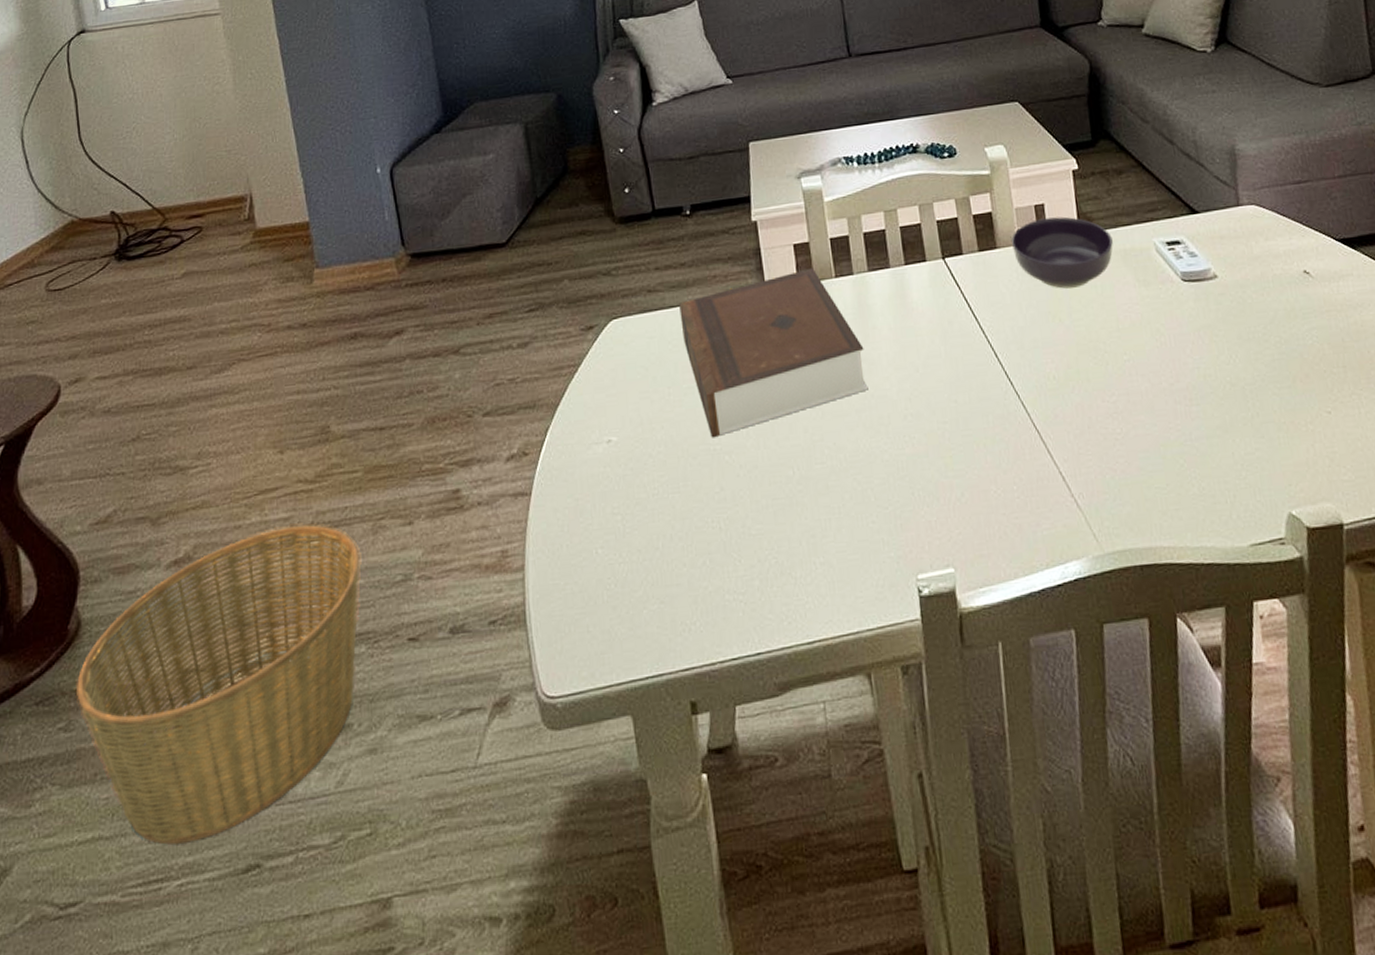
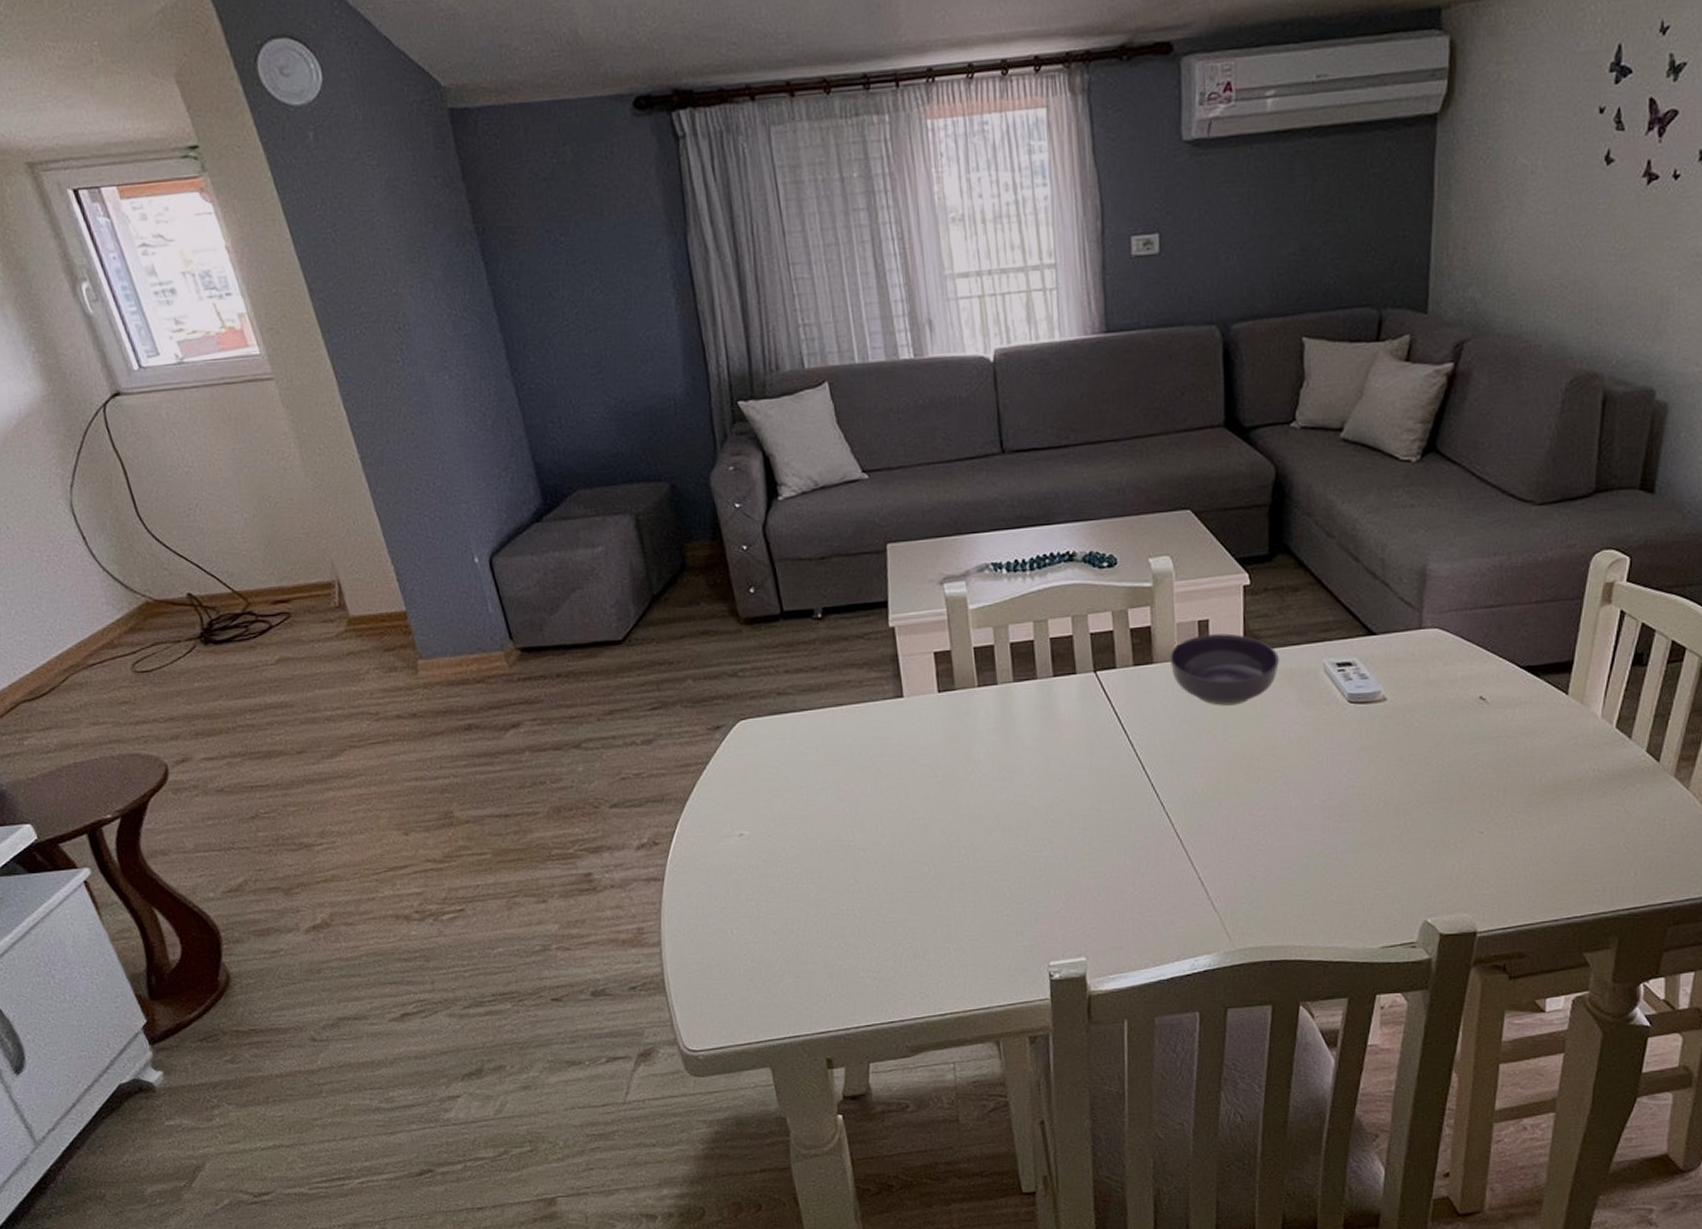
basket: present [77,525,360,845] -> none [235,900,504,1153]
book: present [679,268,869,438] -> none [811,676,1009,836]

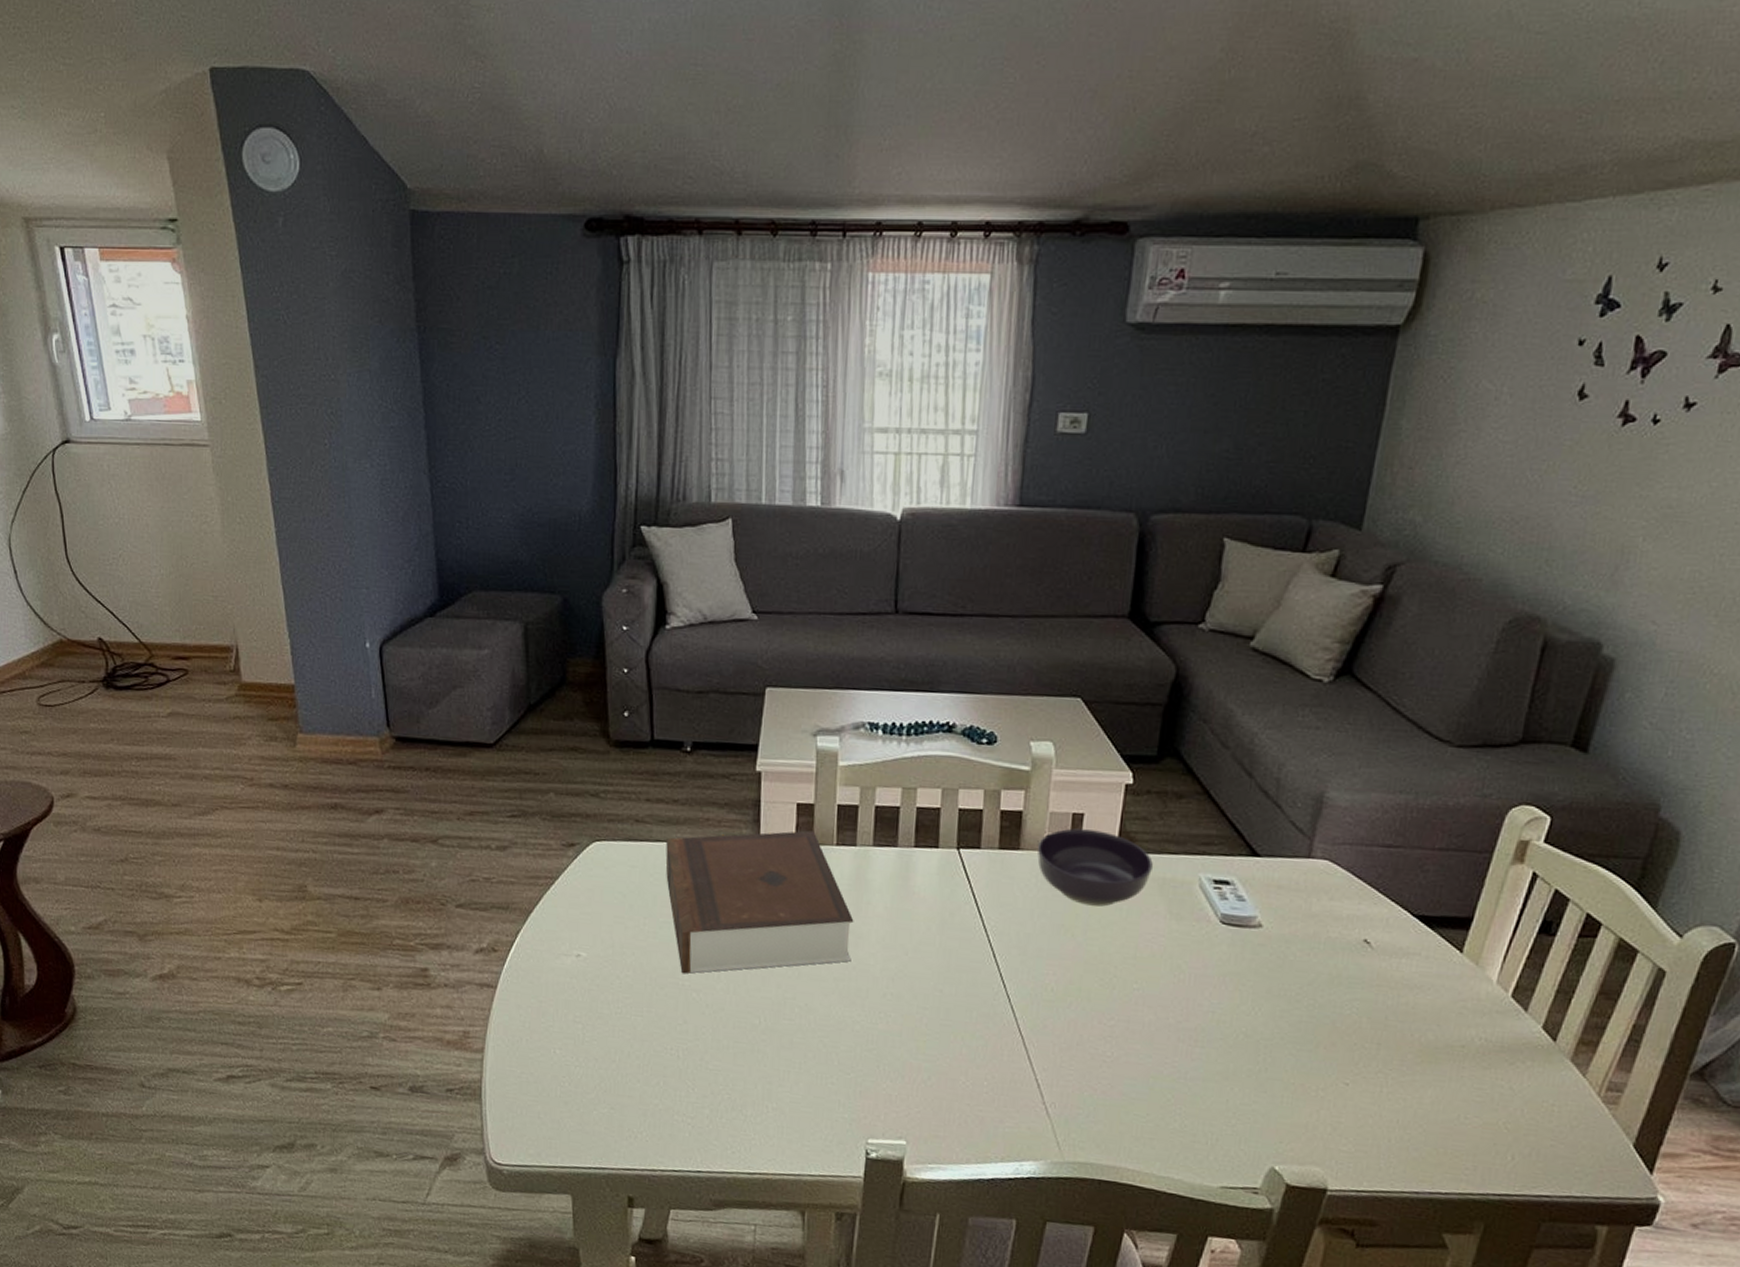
book: none [811,676,1009,836] -> present [665,830,854,974]

